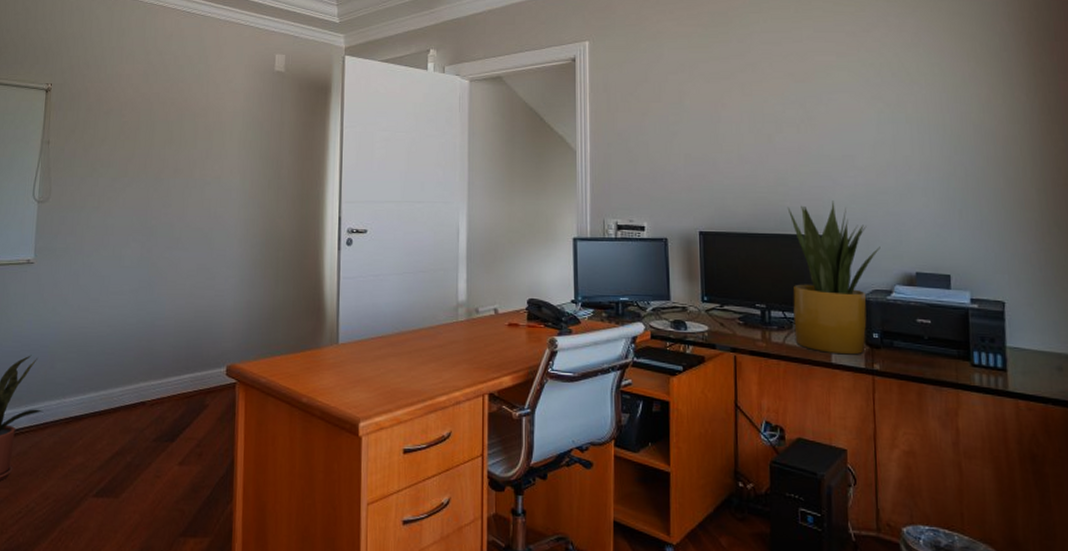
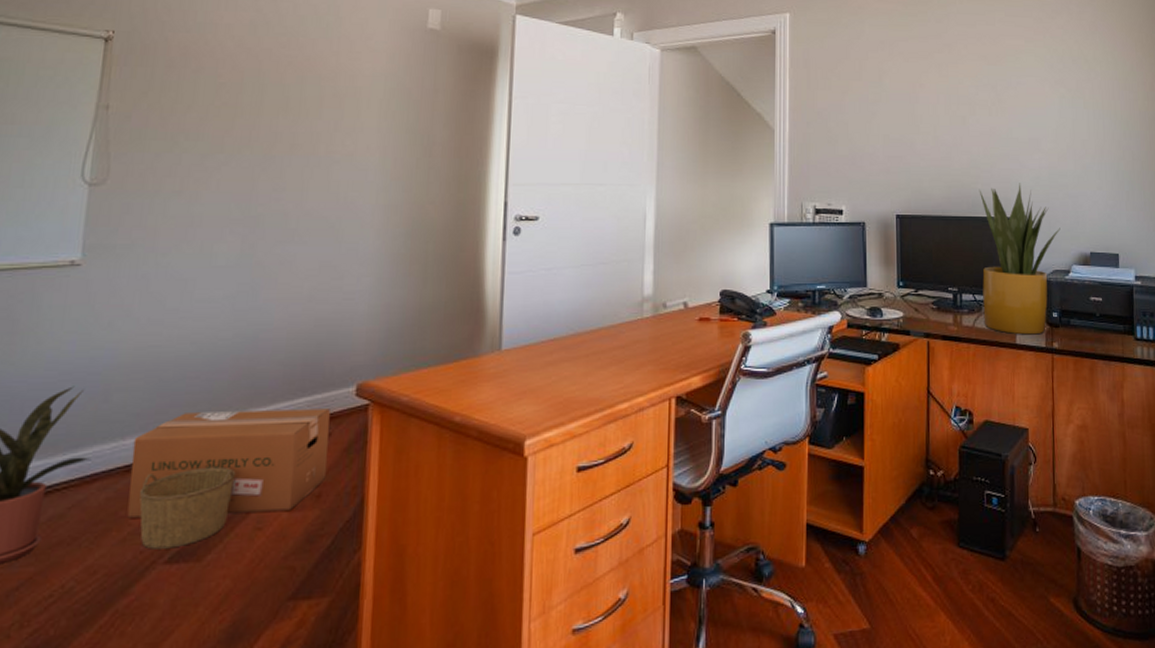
box: none [68,380,207,464] -> present [127,408,330,518]
basket: none [75,424,141,486] -> present [139,466,236,550]

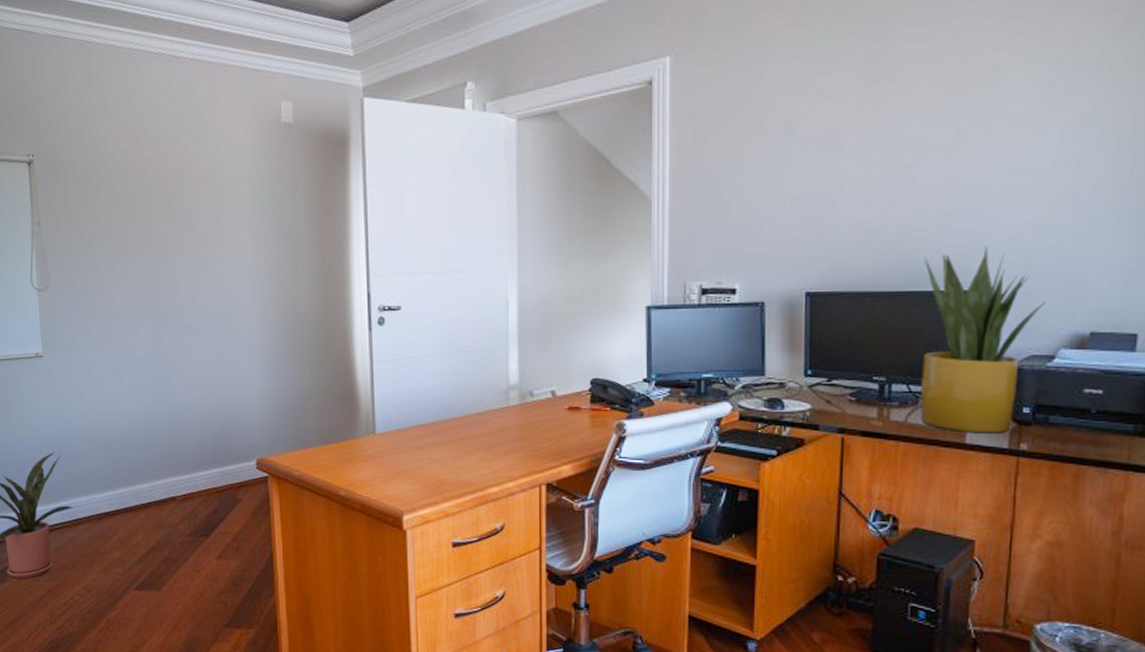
box: present [127,408,330,518] -> none [100,476,242,558]
basket: present [139,466,236,550] -> none [110,519,175,579]

